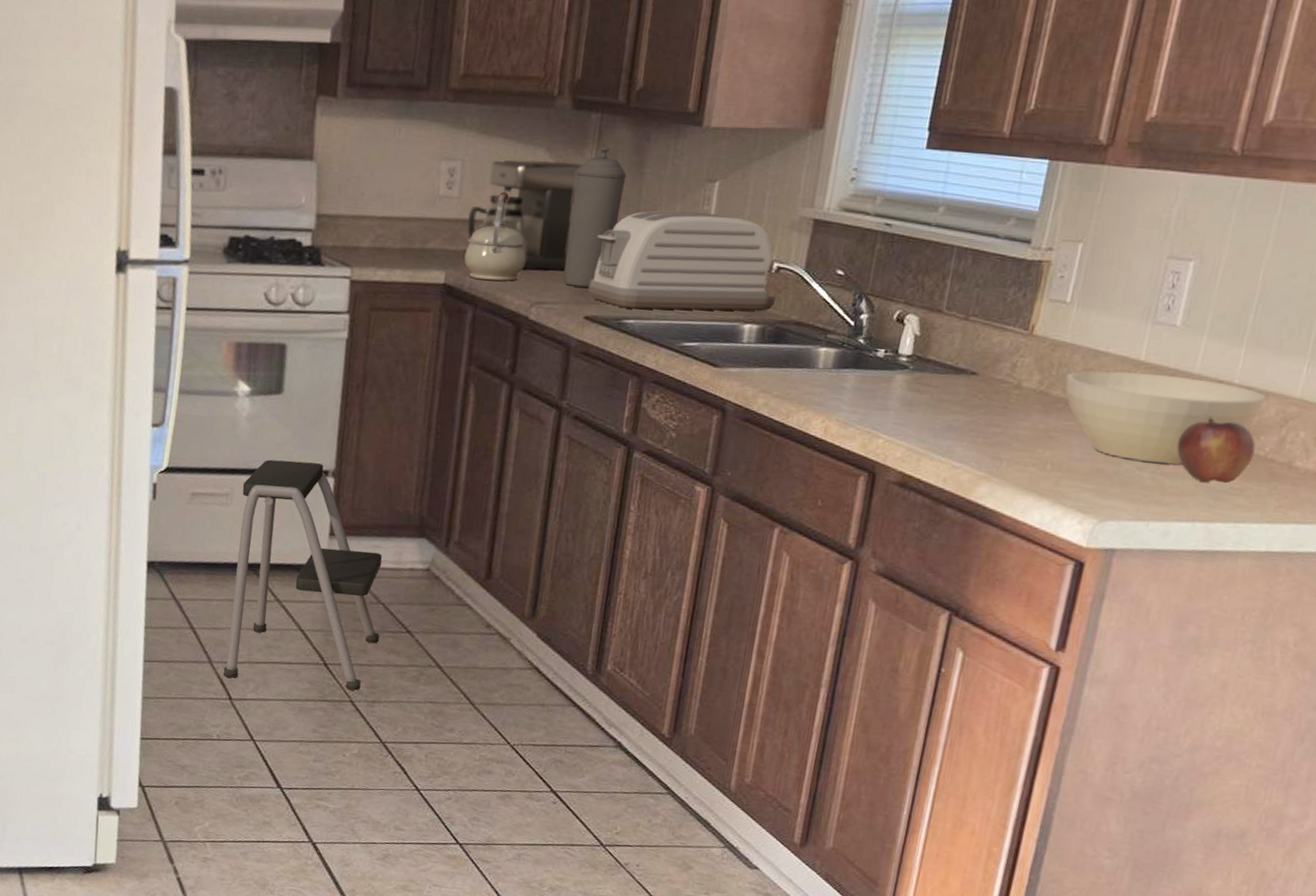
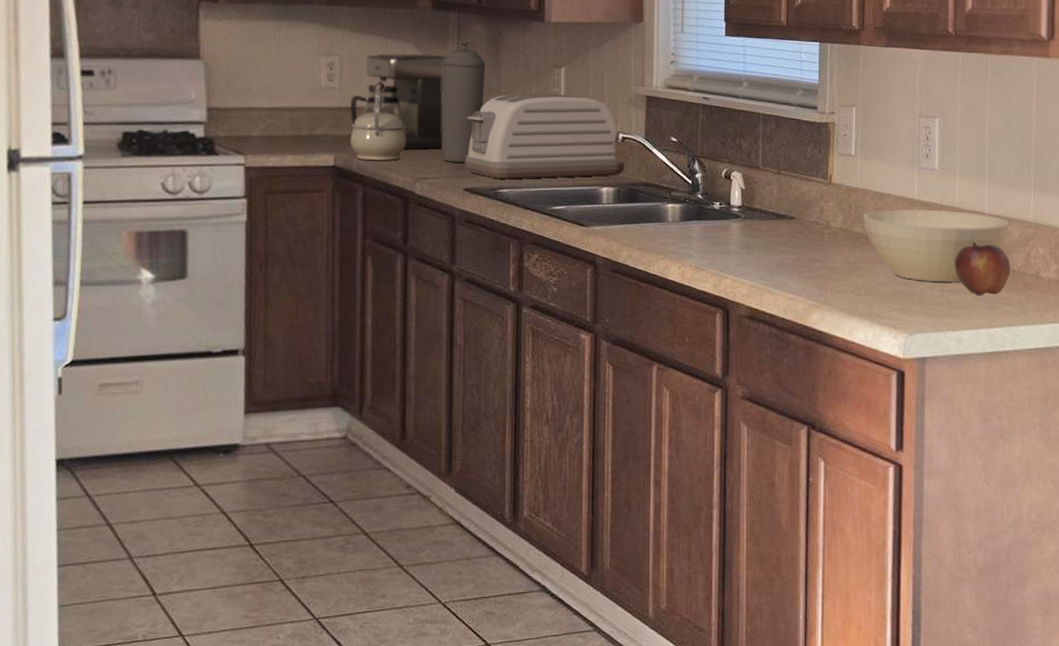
step stool: present [223,459,383,691] -> none [145,342,303,572]

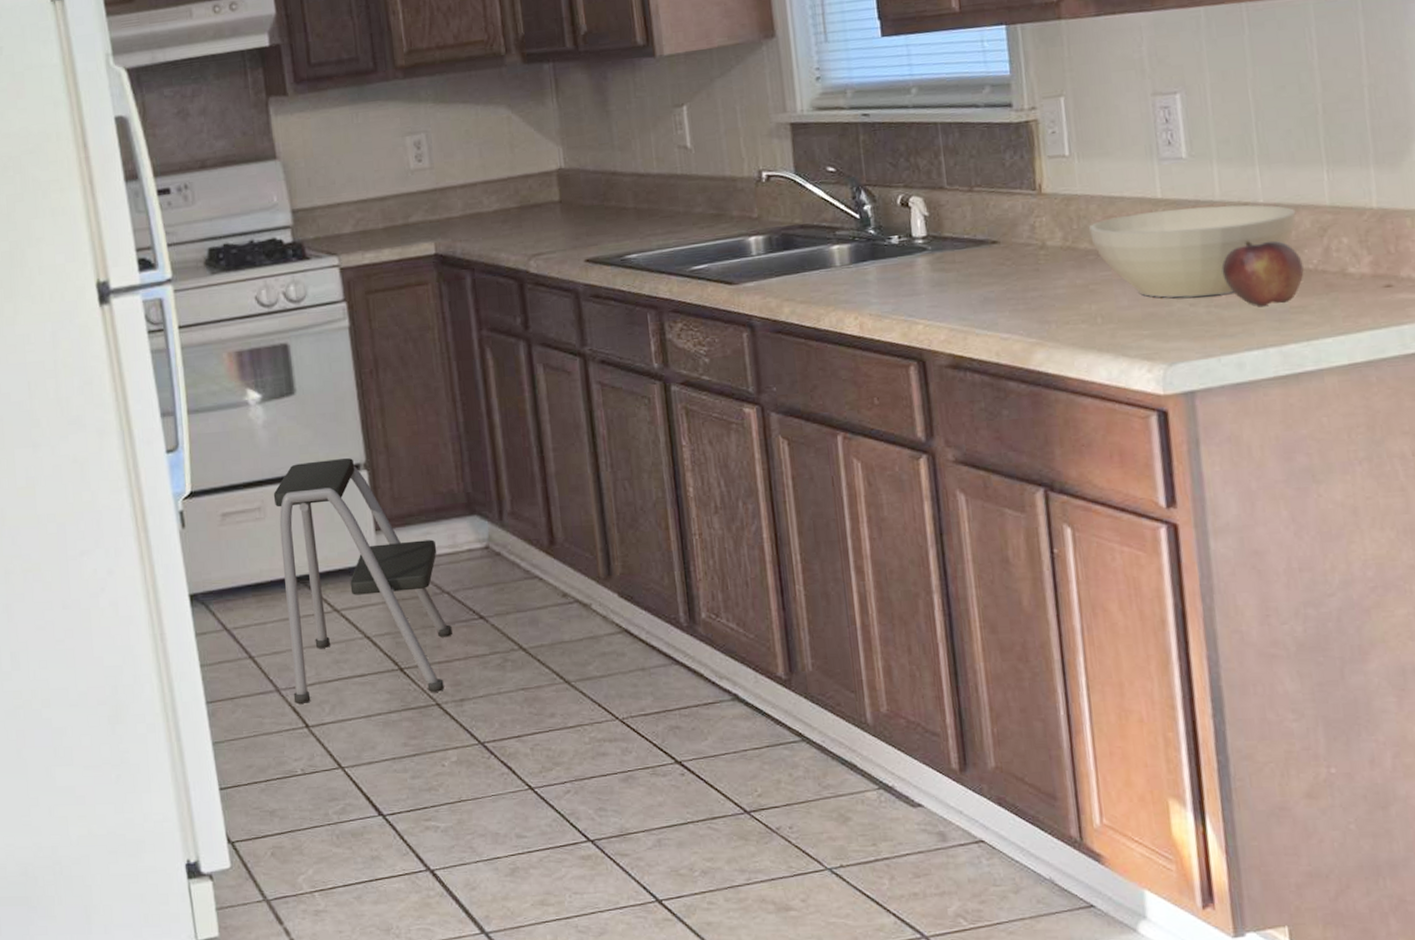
step stool: none [145,342,303,572] -> present [273,457,452,704]
coffee maker: present [349,53,447,150] -> none [443,113,554,227]
kettle: present [350,82,407,161] -> none [449,154,514,244]
canister: present [441,41,486,163] -> none [541,93,596,233]
toaster: present [464,93,625,180] -> none [578,136,774,245]

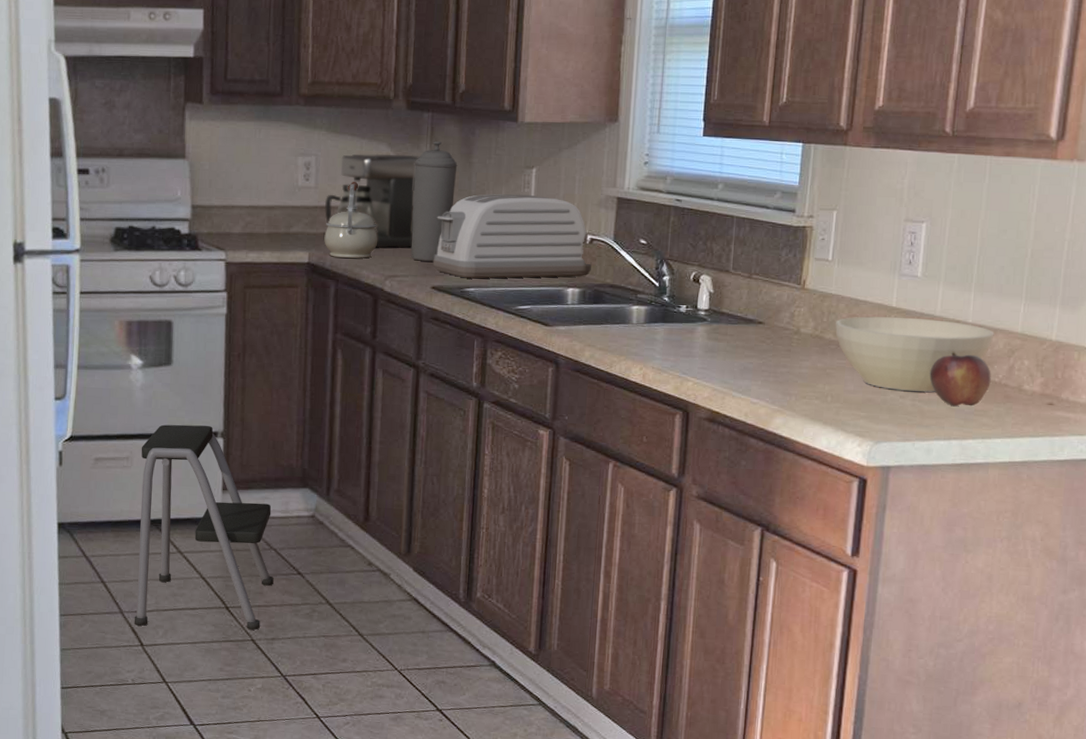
coffee maker: none [443,113,554,227] -> present [323,153,420,248]
kettle: none [449,154,514,244] -> present [324,182,378,259]
canister: none [541,93,596,233] -> present [410,141,458,262]
toaster: none [578,136,774,245] -> present [432,193,592,279]

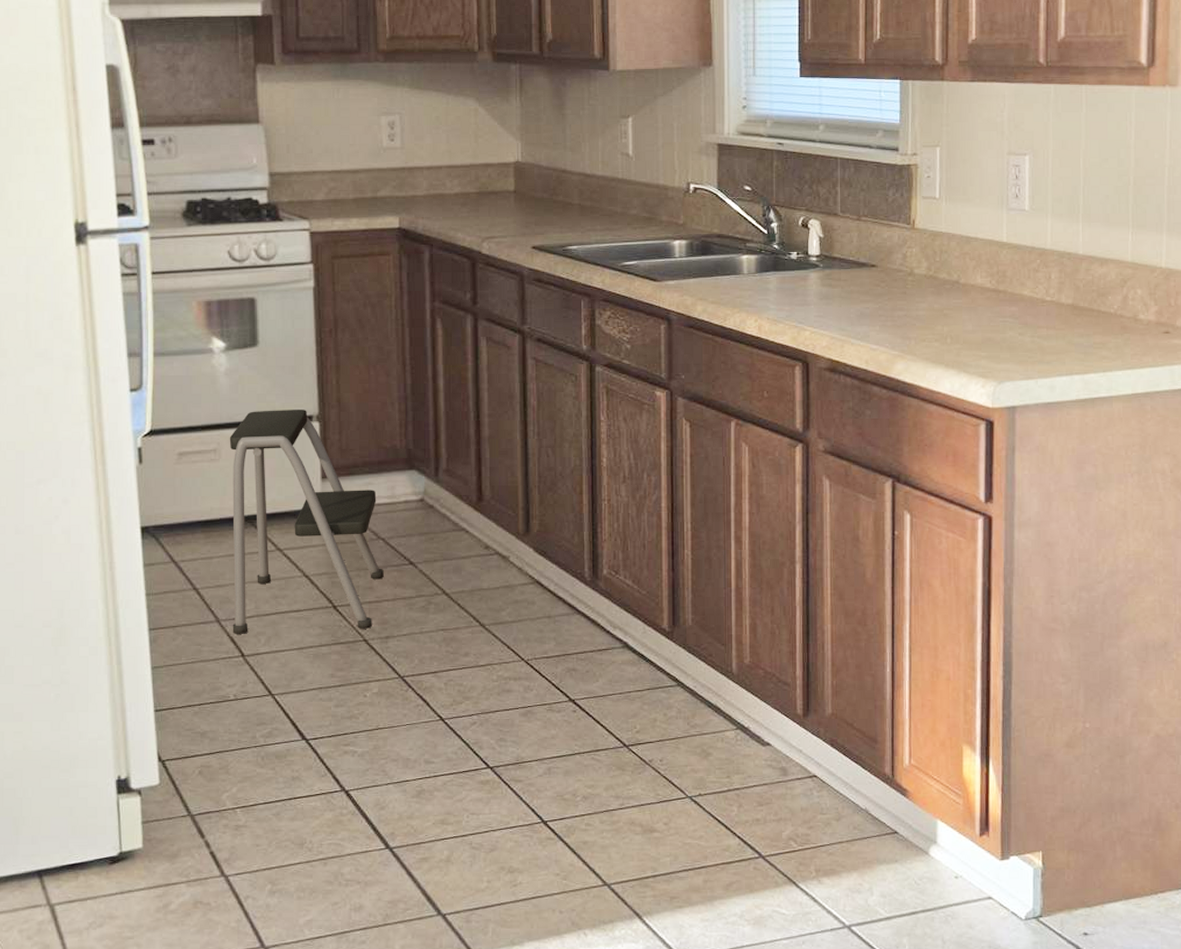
coffee maker: present [323,153,420,248] -> none [412,109,510,209]
kettle: present [324,182,378,259] -> none [414,140,472,222]
canister: present [410,141,458,262] -> none [504,94,550,220]
toaster: present [432,193,592,279] -> none [531,145,697,236]
bowl: present [835,316,995,392] -> none [949,252,1106,327]
fruit: present [929,351,991,407] -> none [1046,284,1107,341]

